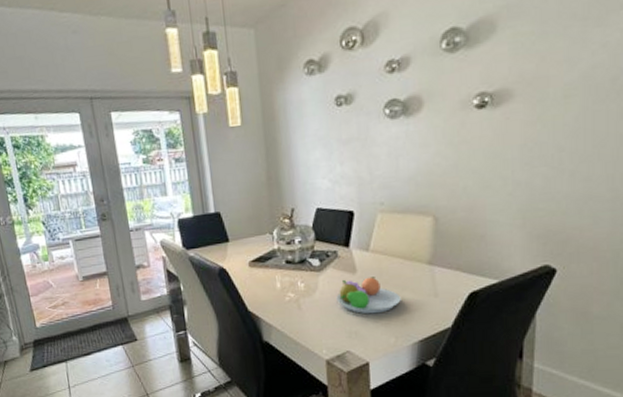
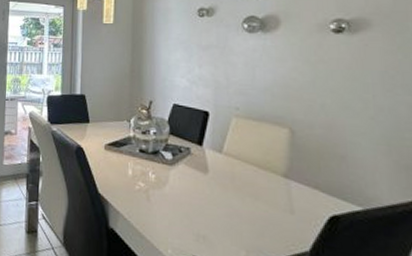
fruit bowl: present [336,277,401,314] -> none [186,177,254,221]

